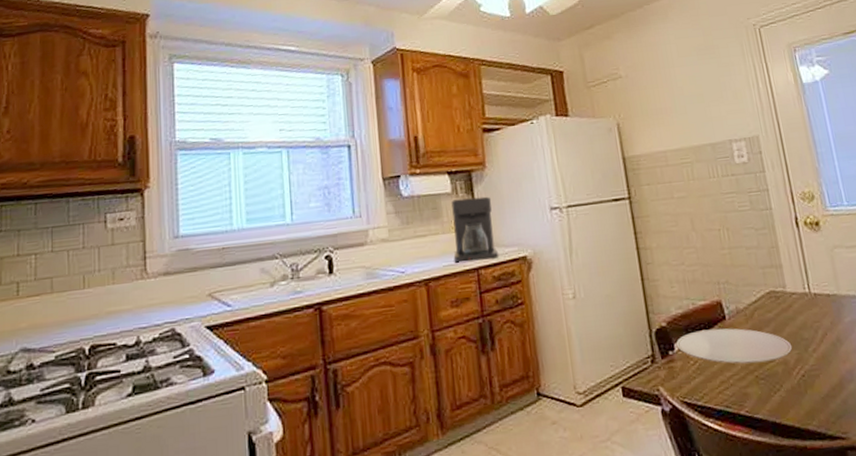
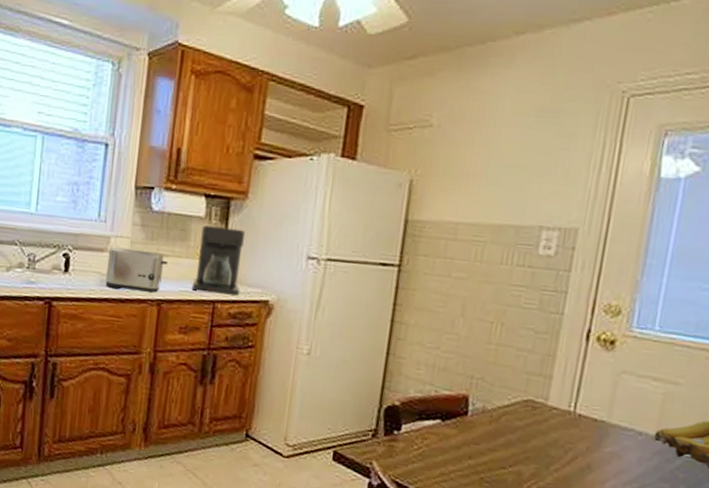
toaster: none [369,234,426,279] -> present [105,247,167,294]
plate: present [676,328,793,364] -> none [404,418,533,469]

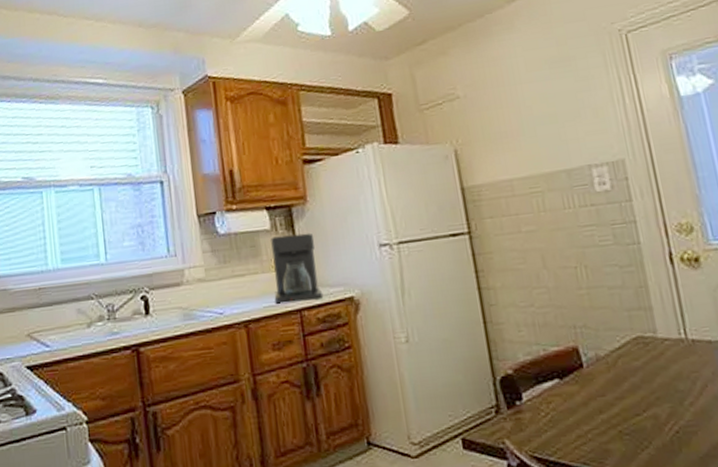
toaster: present [105,247,167,294] -> none [185,274,245,320]

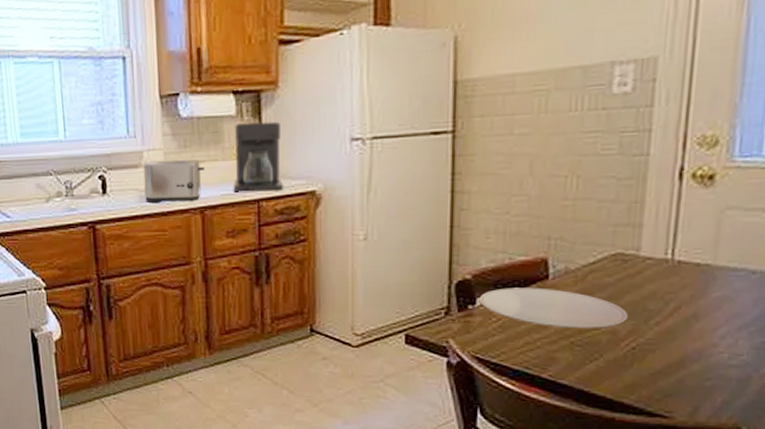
toaster: none [185,274,245,320] -> present [143,160,204,202]
plate: none [524,377,665,418] -> present [479,287,629,329]

